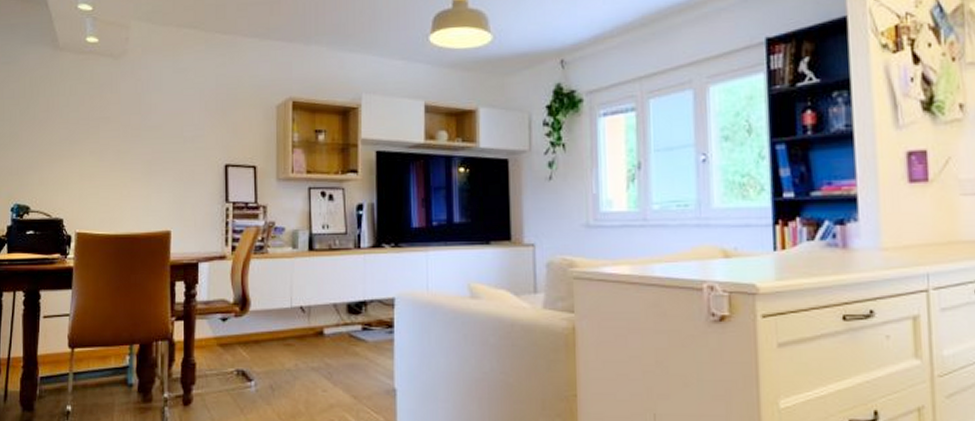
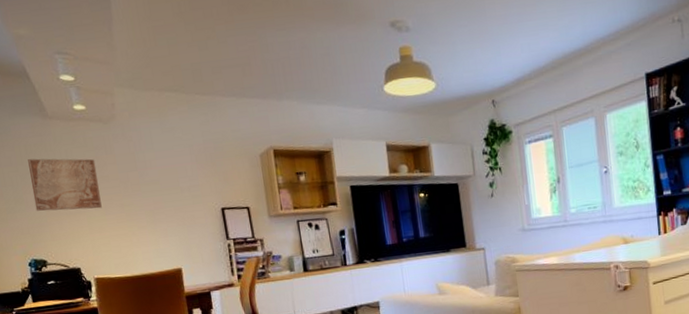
wall art: none [29,92,98,154] -> present [28,158,102,211]

